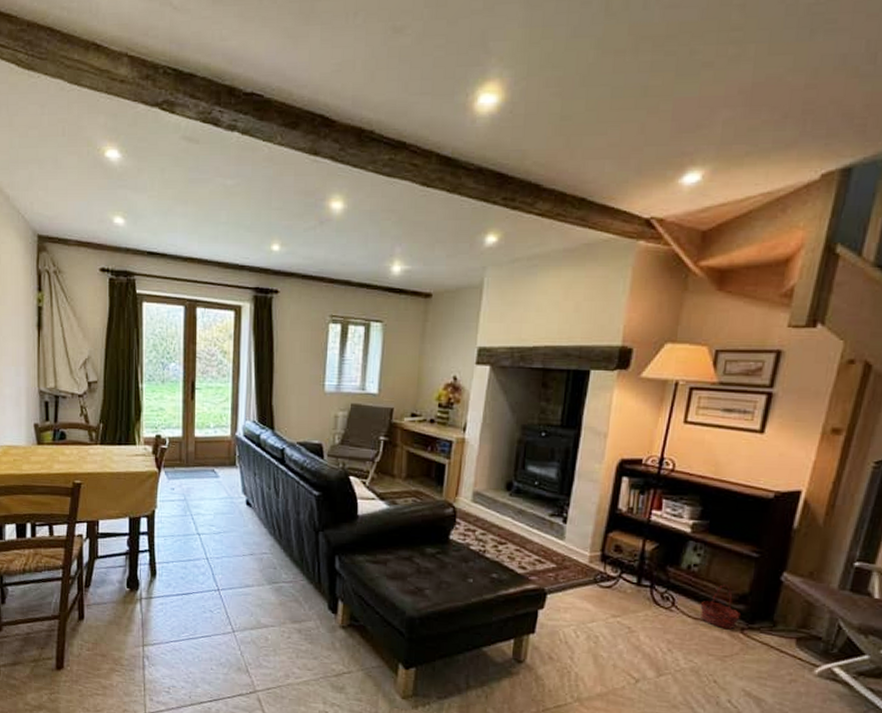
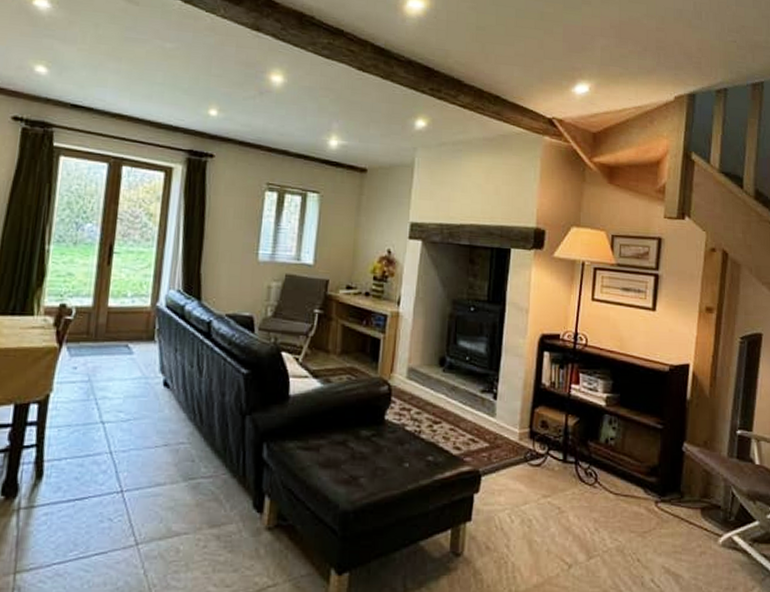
basket: present [700,584,740,629] -> none [619,457,653,502]

